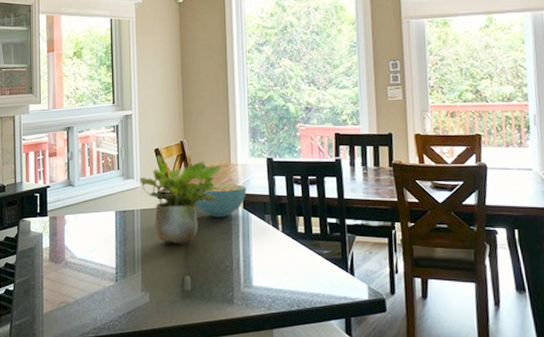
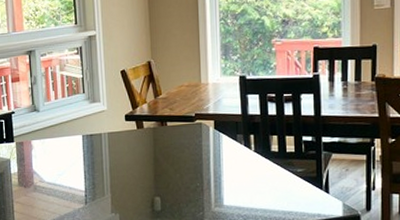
potted plant: present [140,156,221,243] -> none [106,77,191,165]
cereal bowl: present [195,183,247,217] -> none [164,103,218,139]

